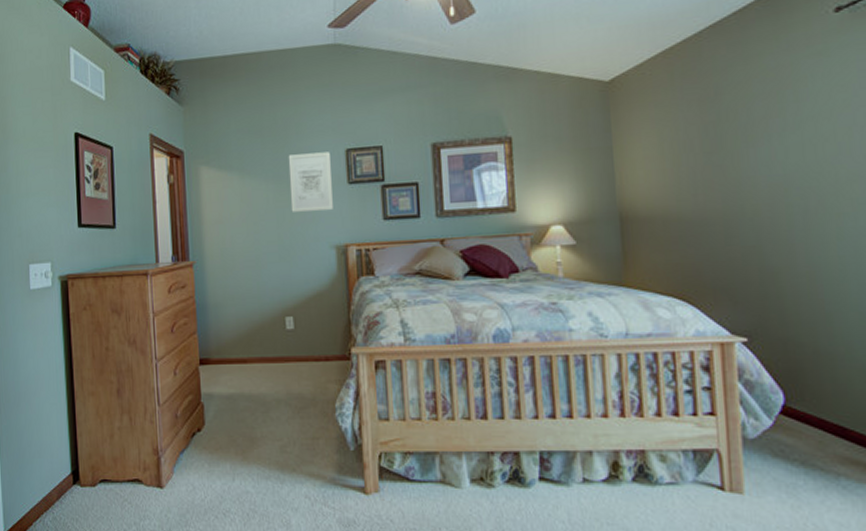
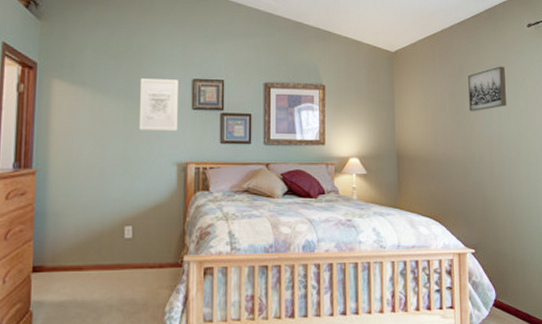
wall art: none [730,77,798,148] -> present [468,66,506,111]

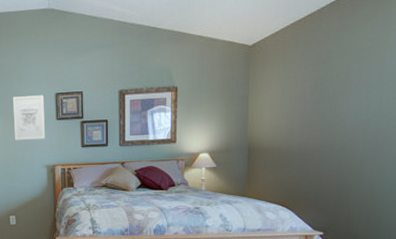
wall art: present [468,66,506,111] -> none [333,46,383,99]

